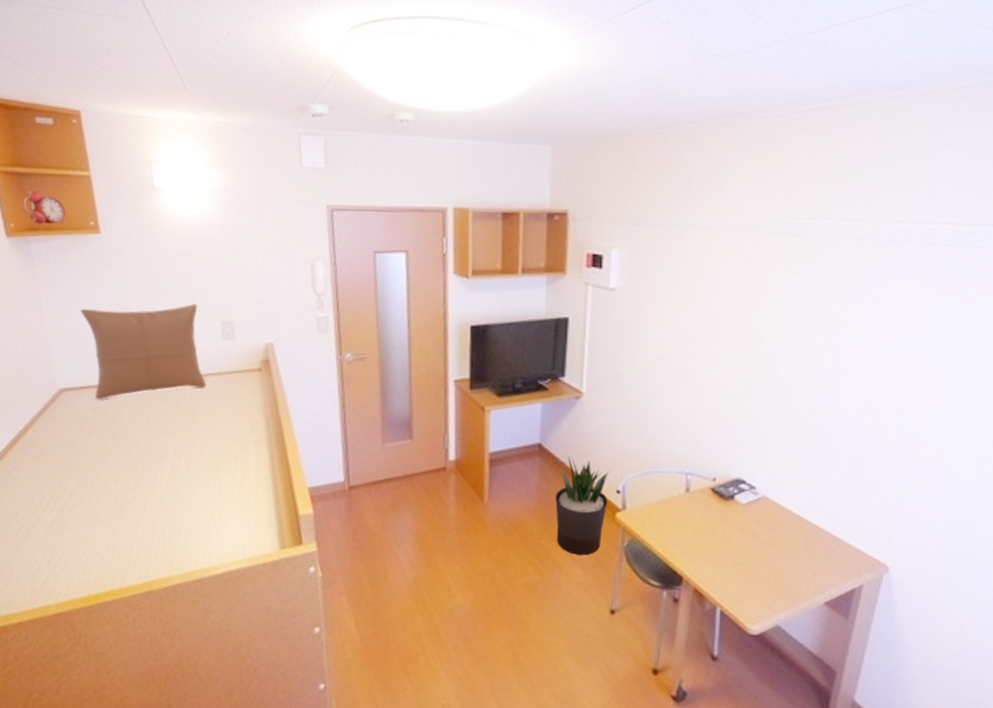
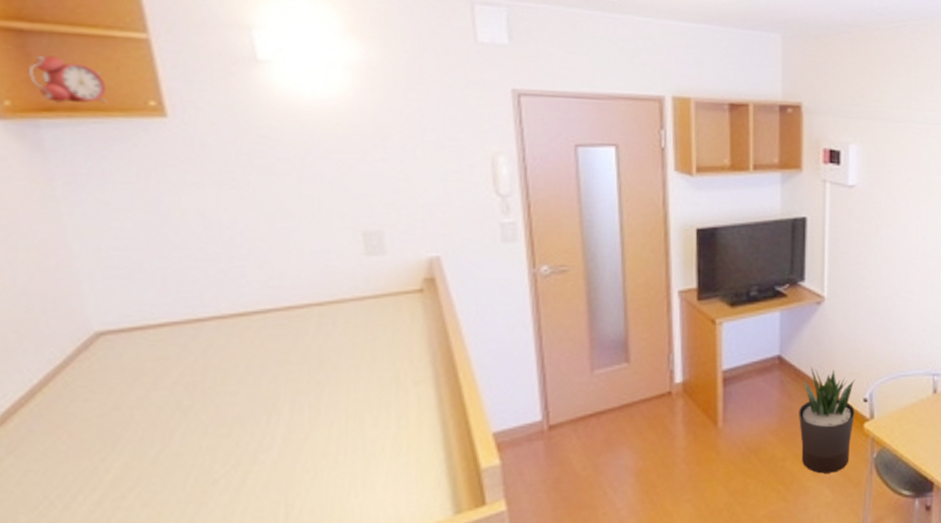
pillow: present [80,304,207,400] -> none [132,210,342,344]

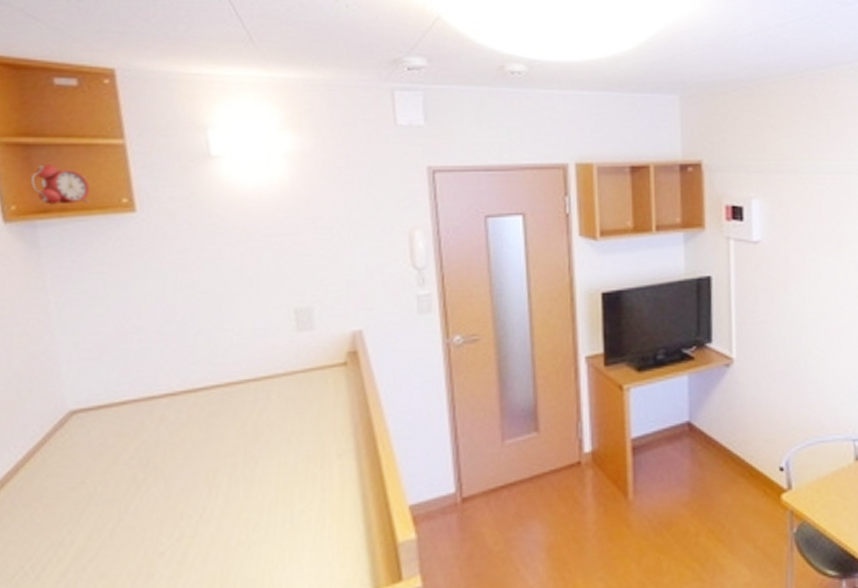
planter: present [799,366,856,474] -> none [711,433,771,550]

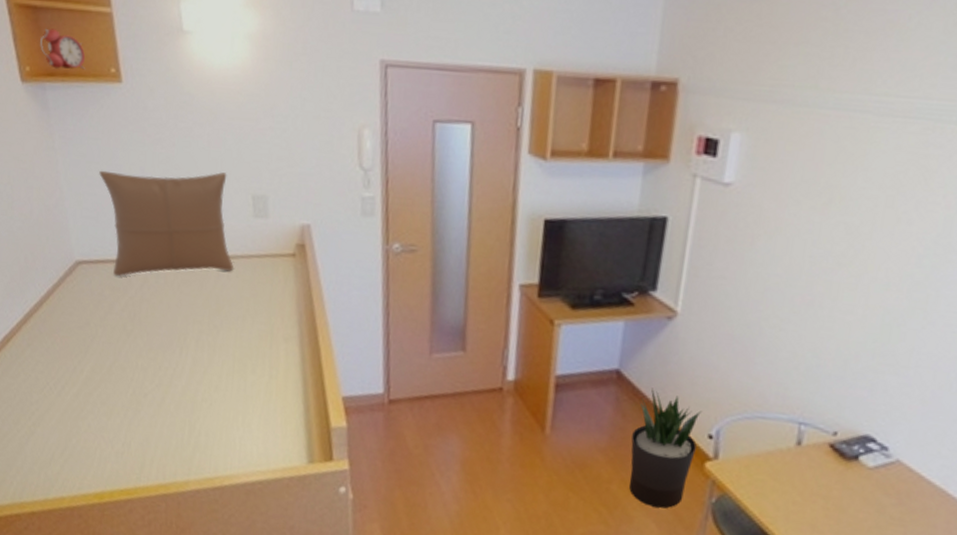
pillow: none [104,290,275,421] -> present [99,170,234,277]
planter: none [711,433,771,550] -> present [629,388,703,508]

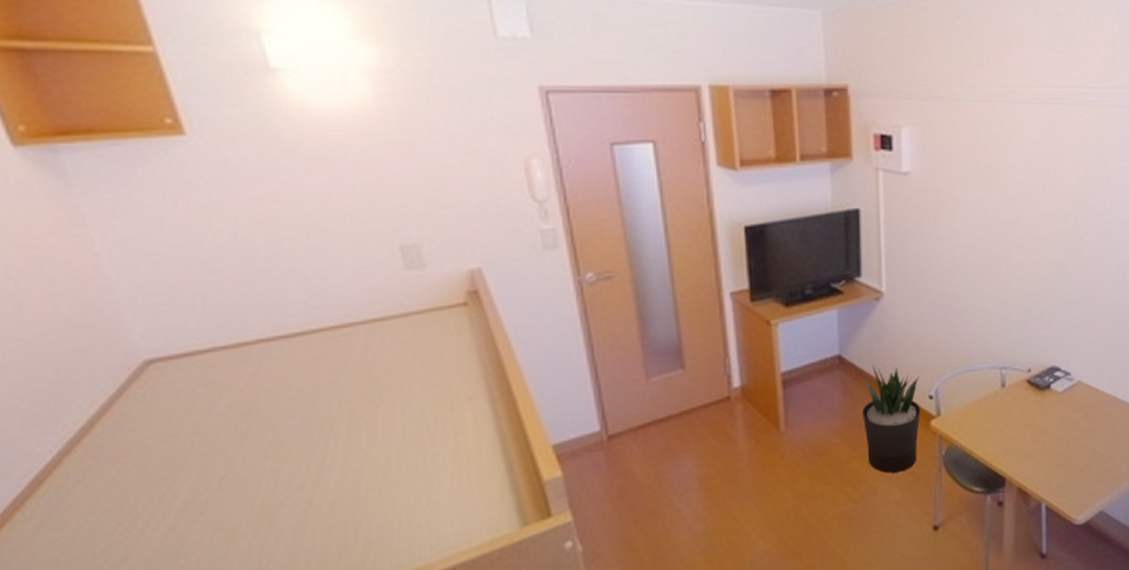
alarm clock: present [40,28,86,70] -> none [38,75,124,125]
pillow: present [99,170,234,277] -> none [165,225,388,369]

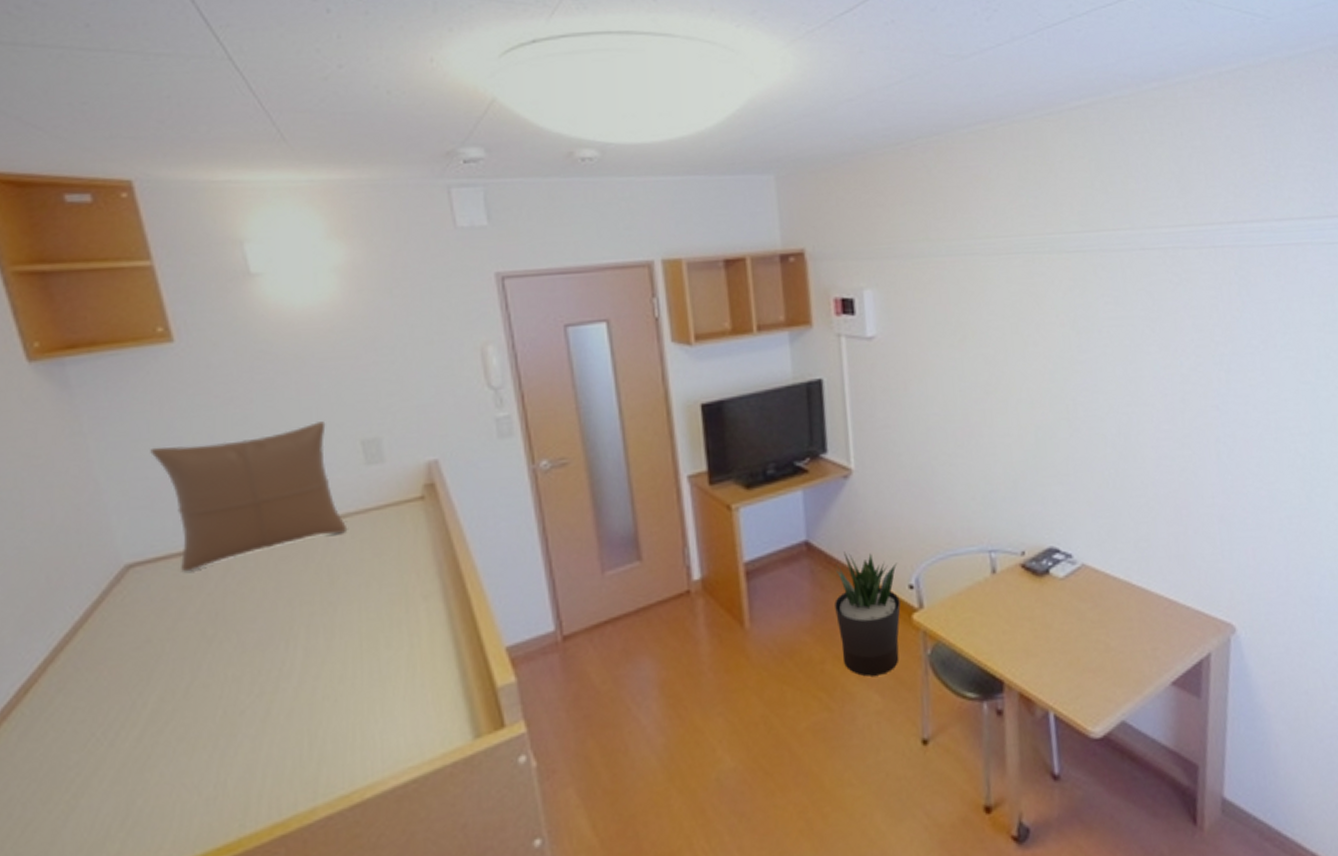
pillow: none [165,225,388,369] -> present [150,421,348,572]

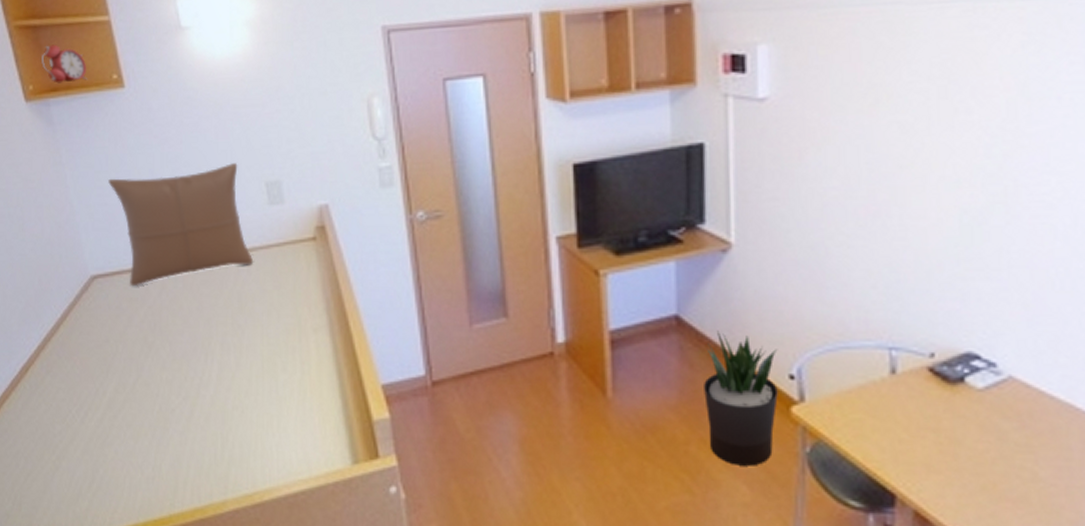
alarm clock: none [53,293,122,339] -> present [41,44,88,84]

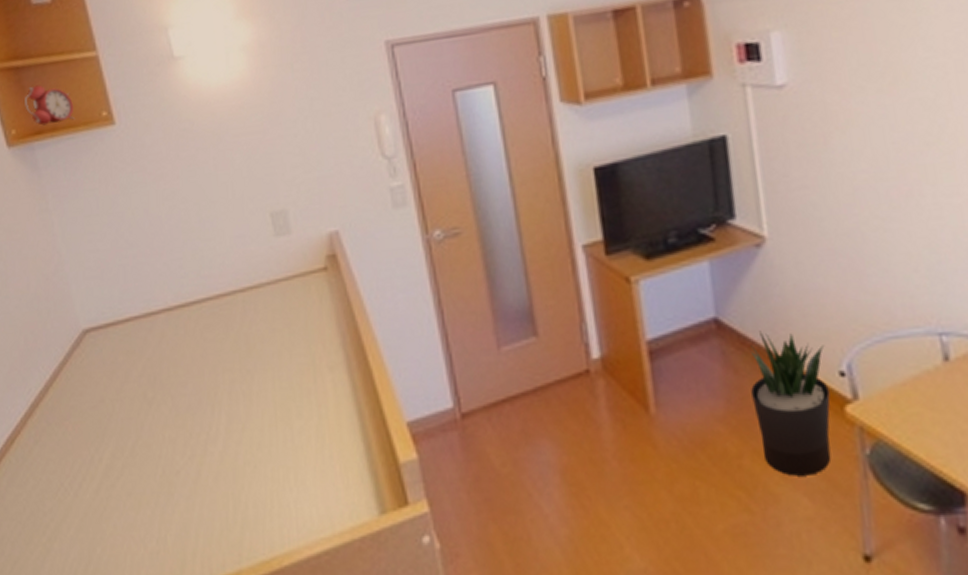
pillow: present [108,163,254,287] -> none [100,195,261,338]

